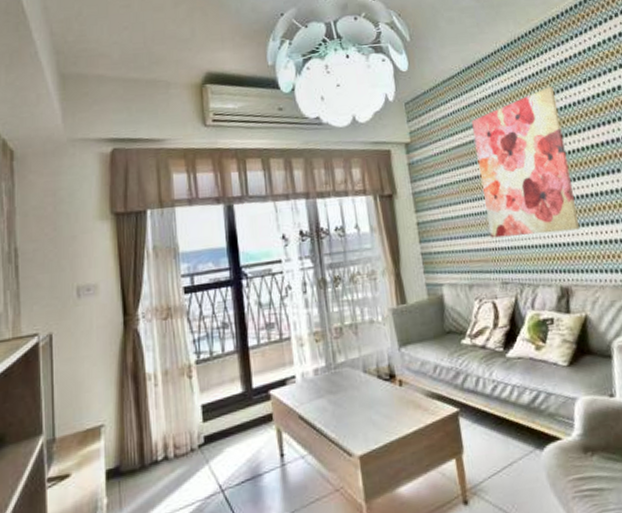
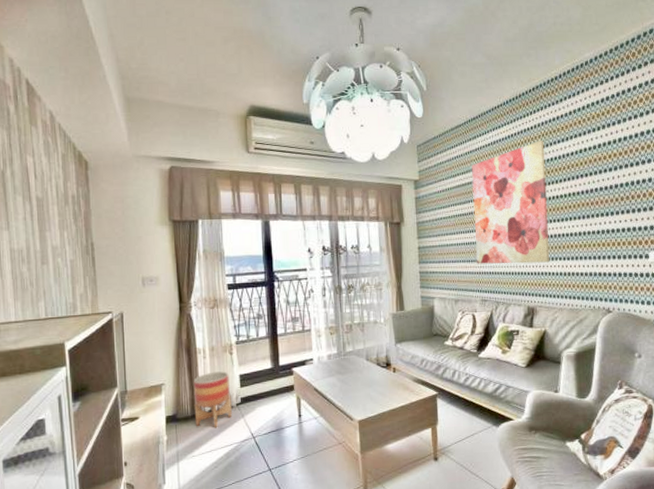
planter: none [141,401,194,482] -> present [193,371,233,428]

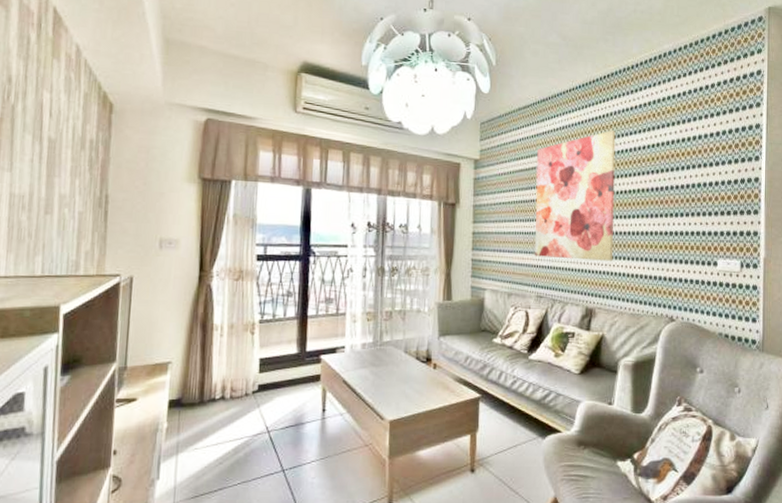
planter: present [193,371,233,428] -> none [203,352,248,418]

